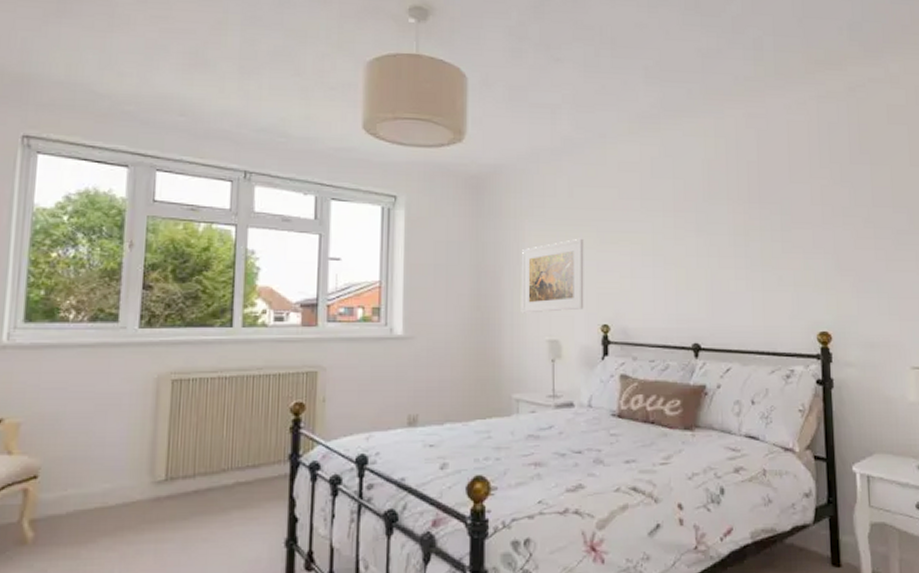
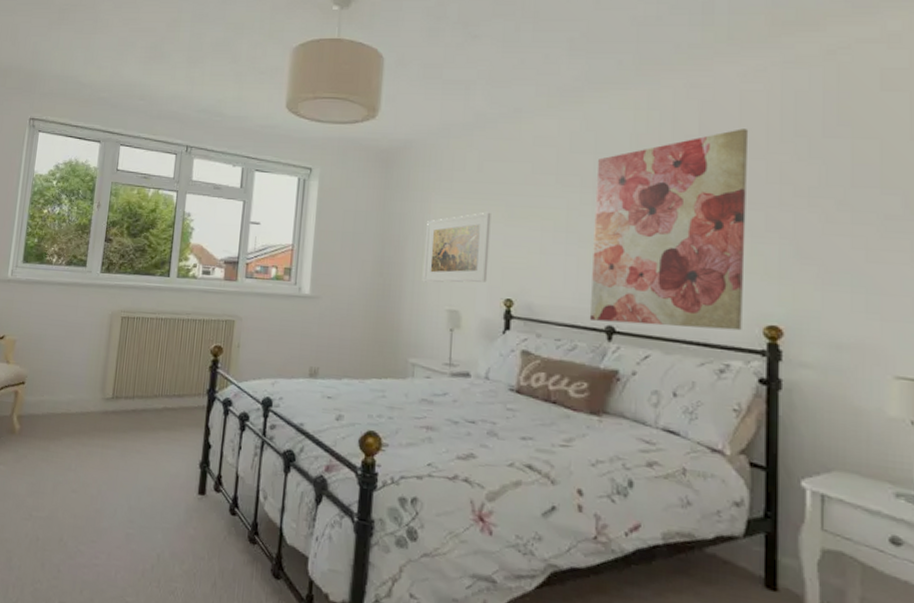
wall art: none [676,155,801,340] -> present [589,128,749,331]

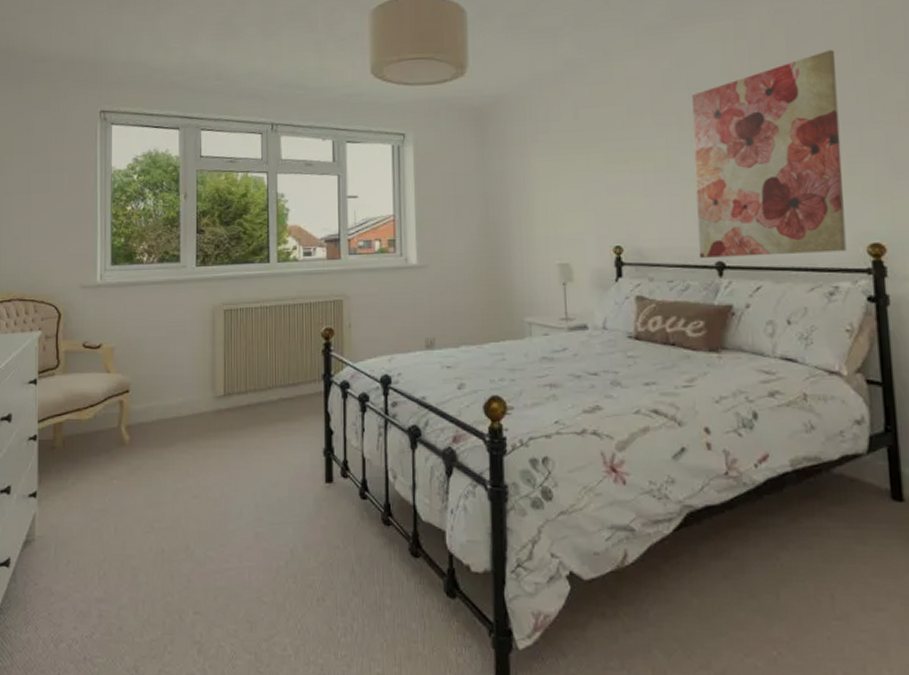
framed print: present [422,212,491,283] -> none [528,160,595,239]

